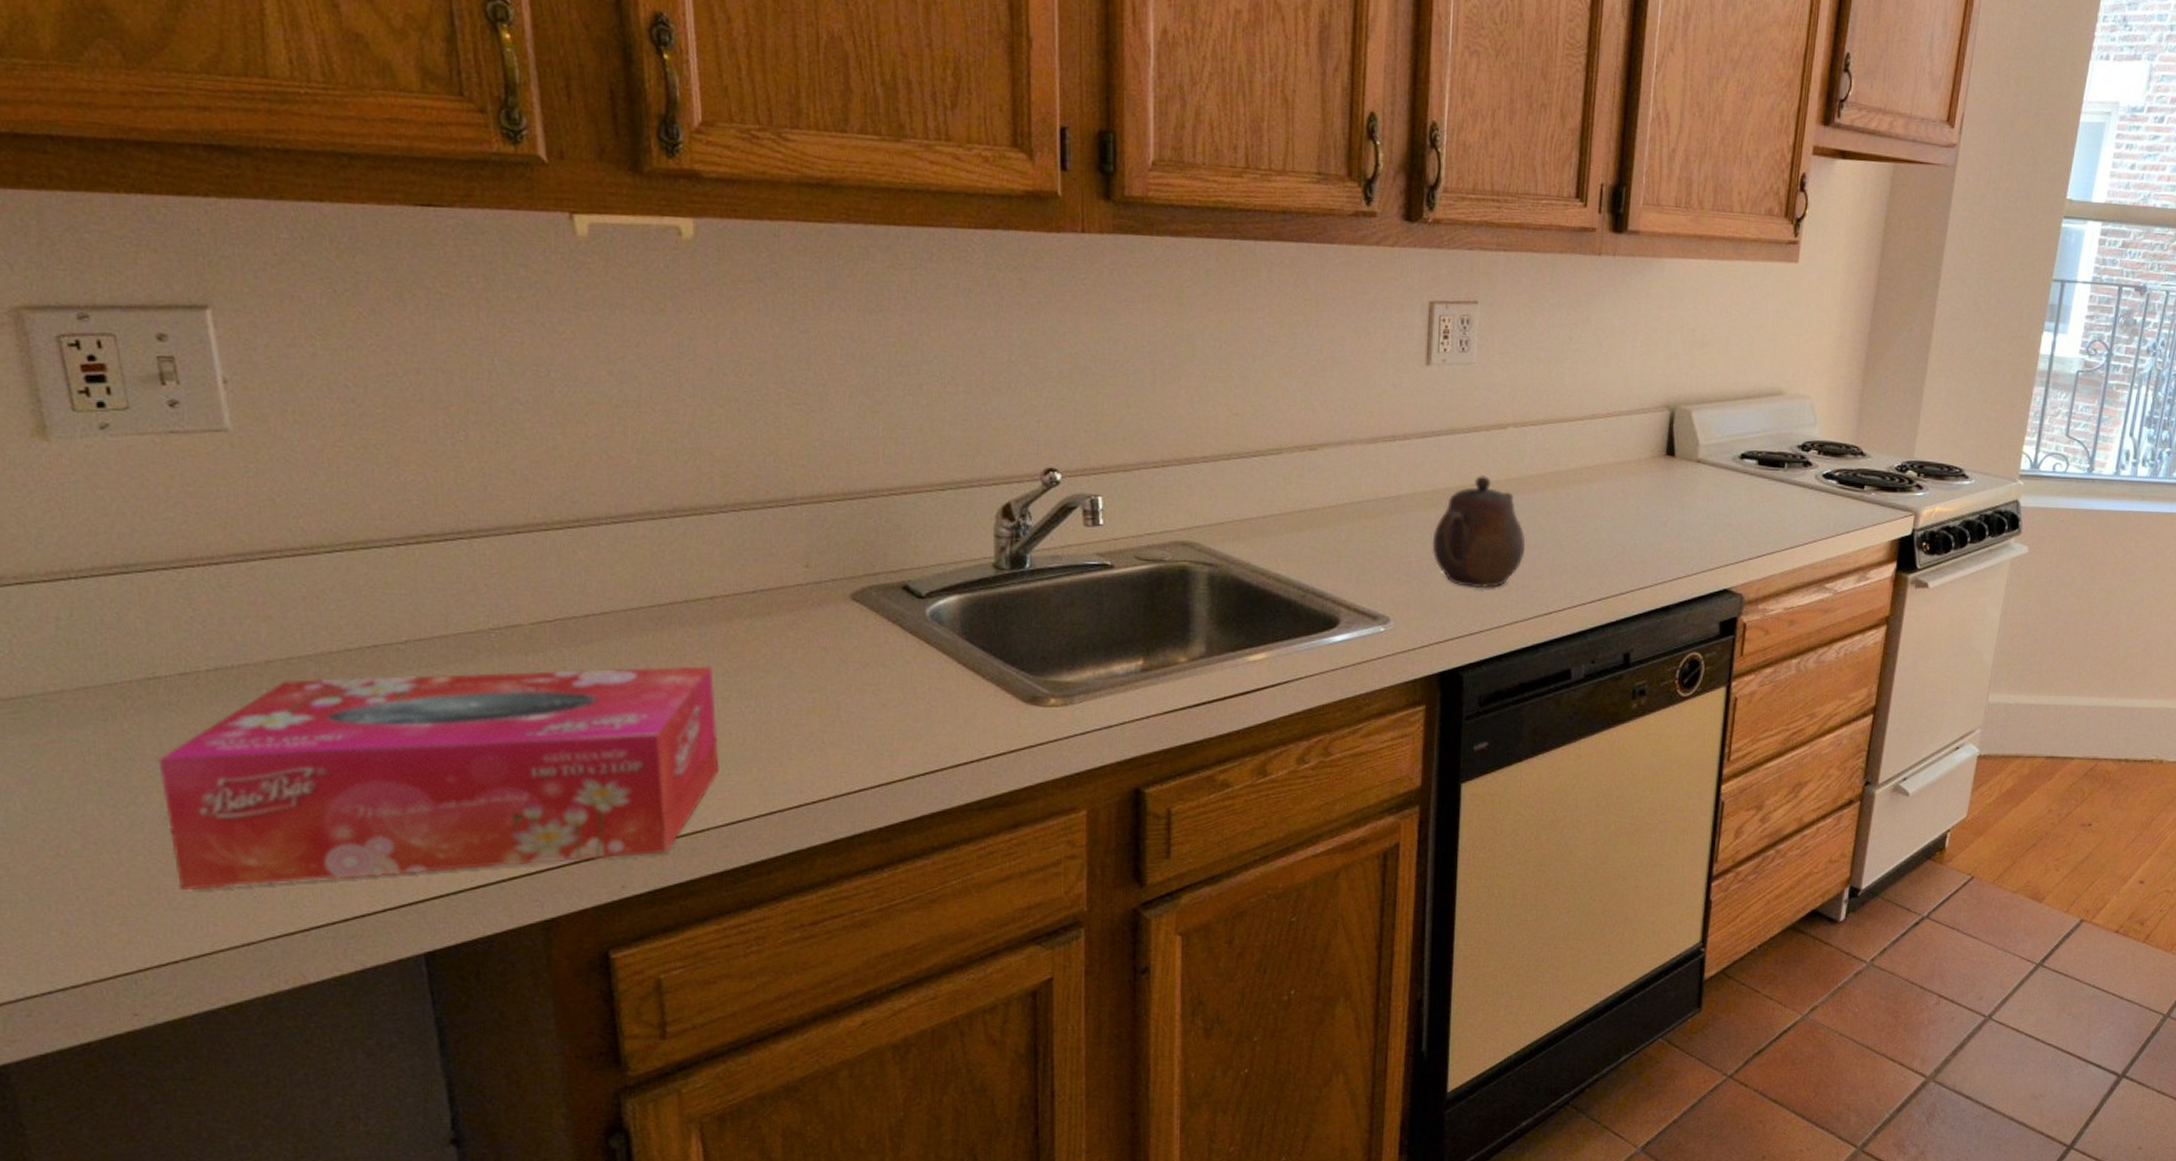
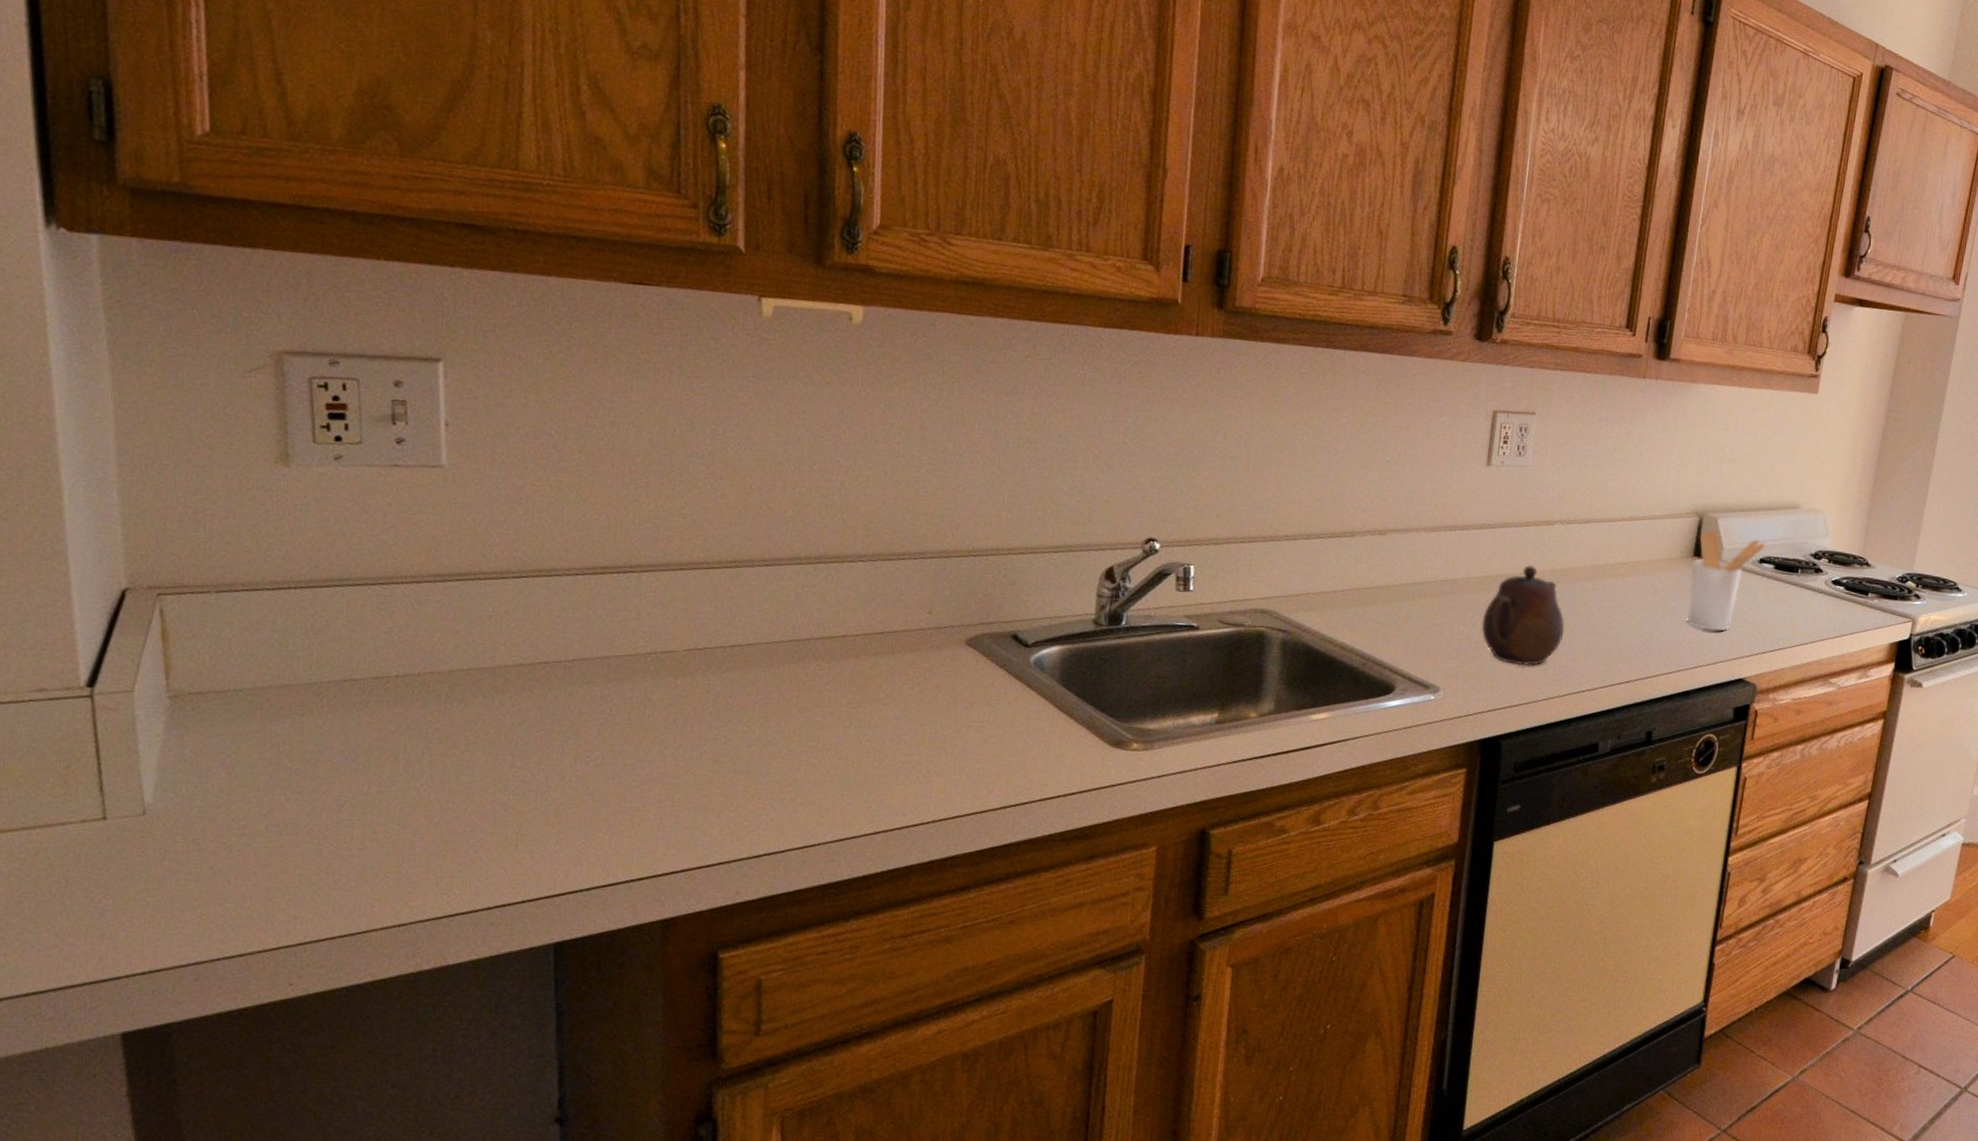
tissue box: present [158,666,719,891] -> none [342,688,838,874]
utensil holder: none [1662,424,1747,538] -> present [1686,529,1766,632]

